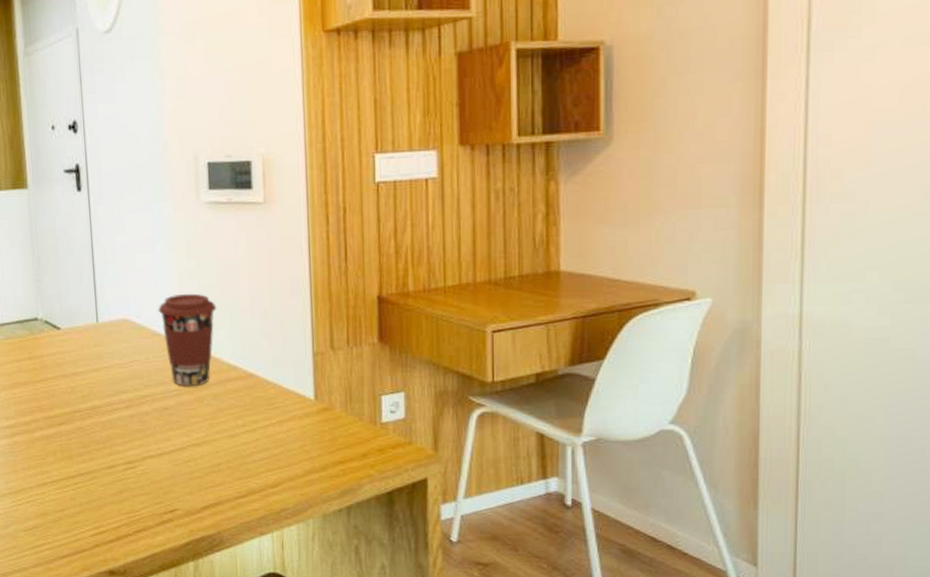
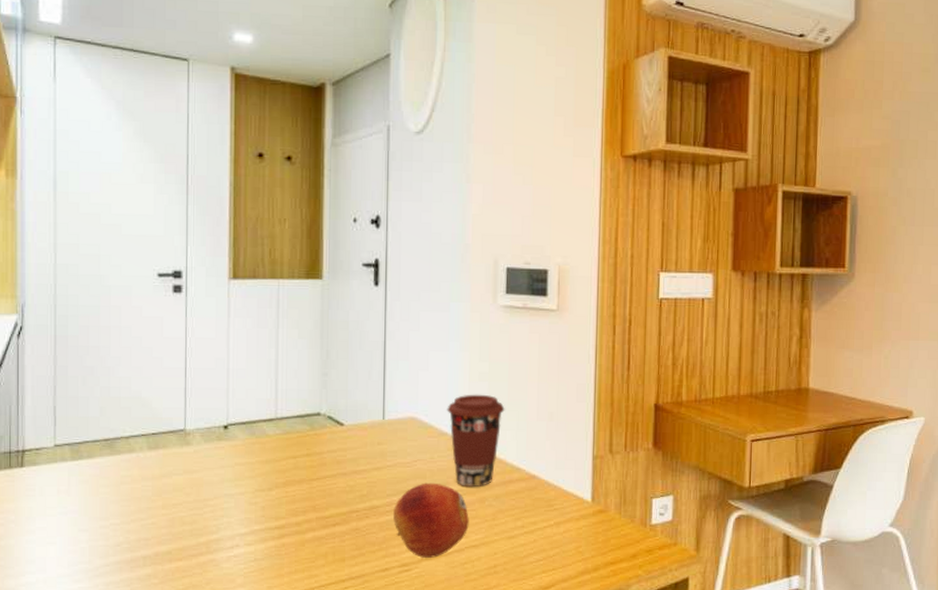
fruit: none [114,383,189,457] -> present [393,482,469,559]

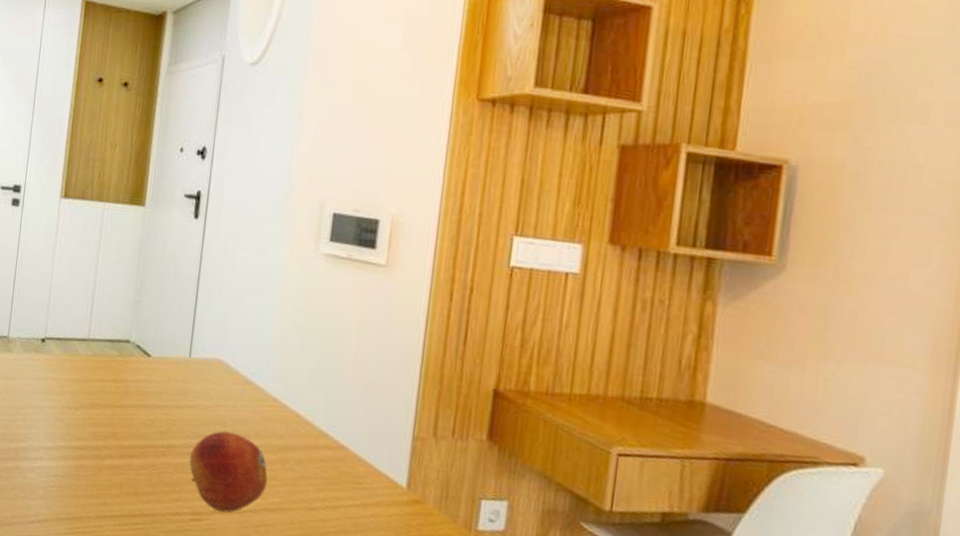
coffee cup: present [447,394,505,488] -> none [255,344,317,447]

